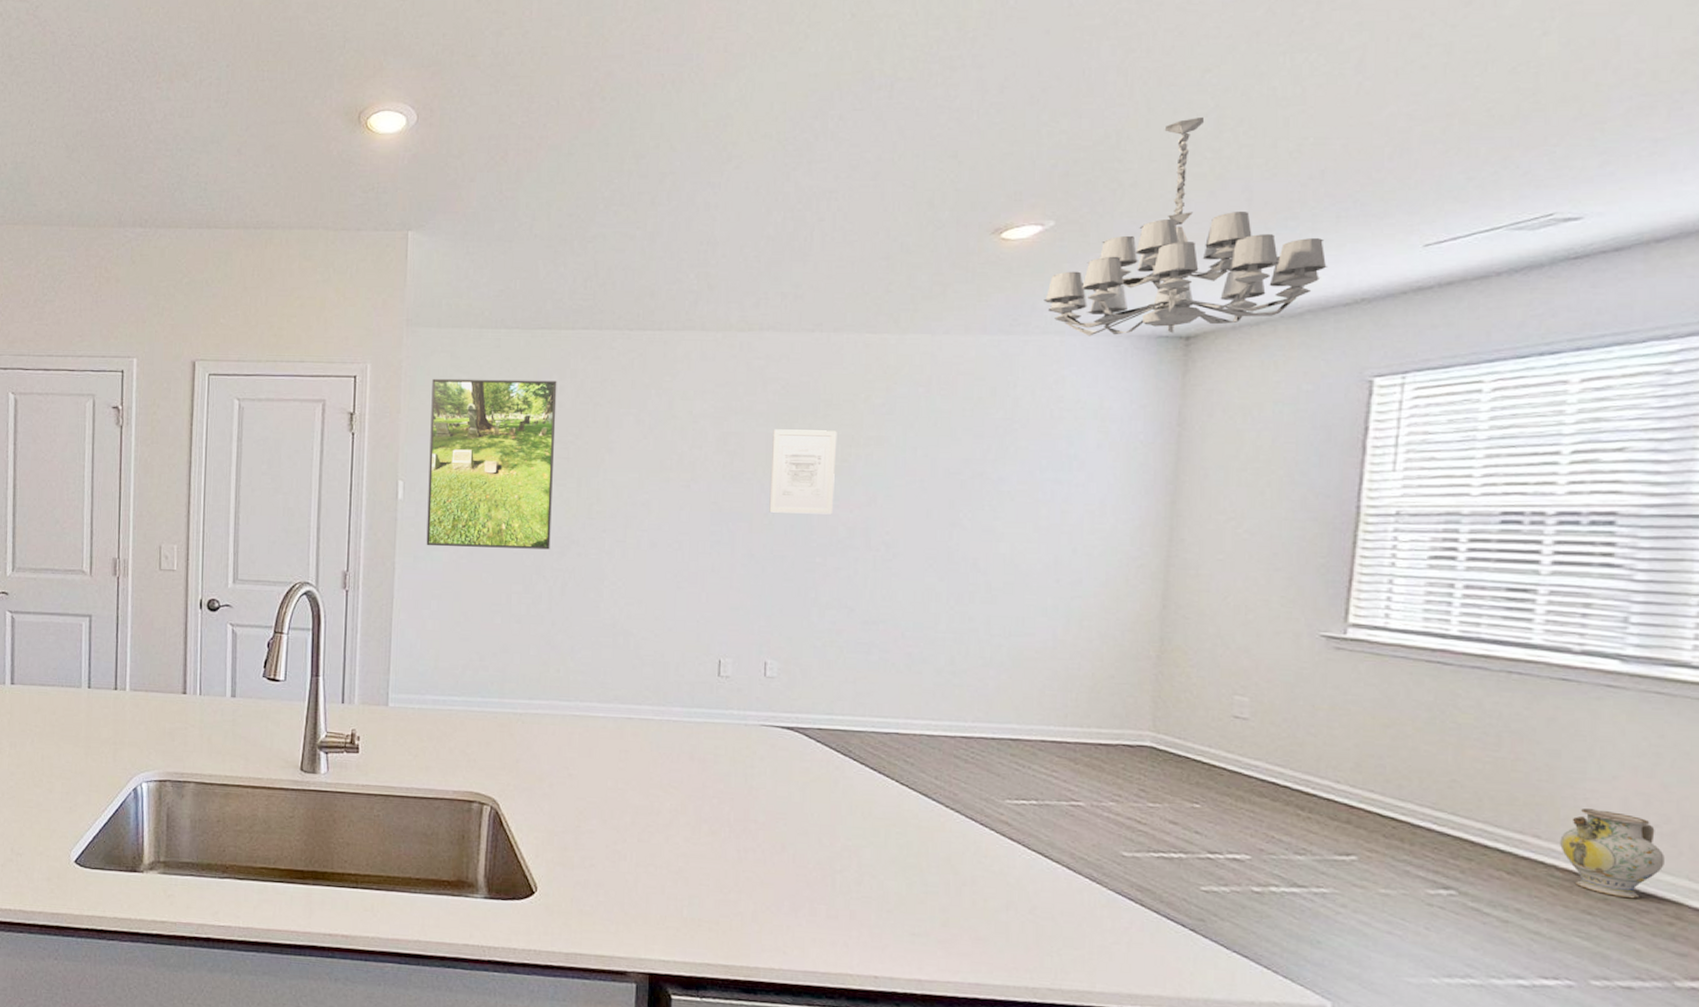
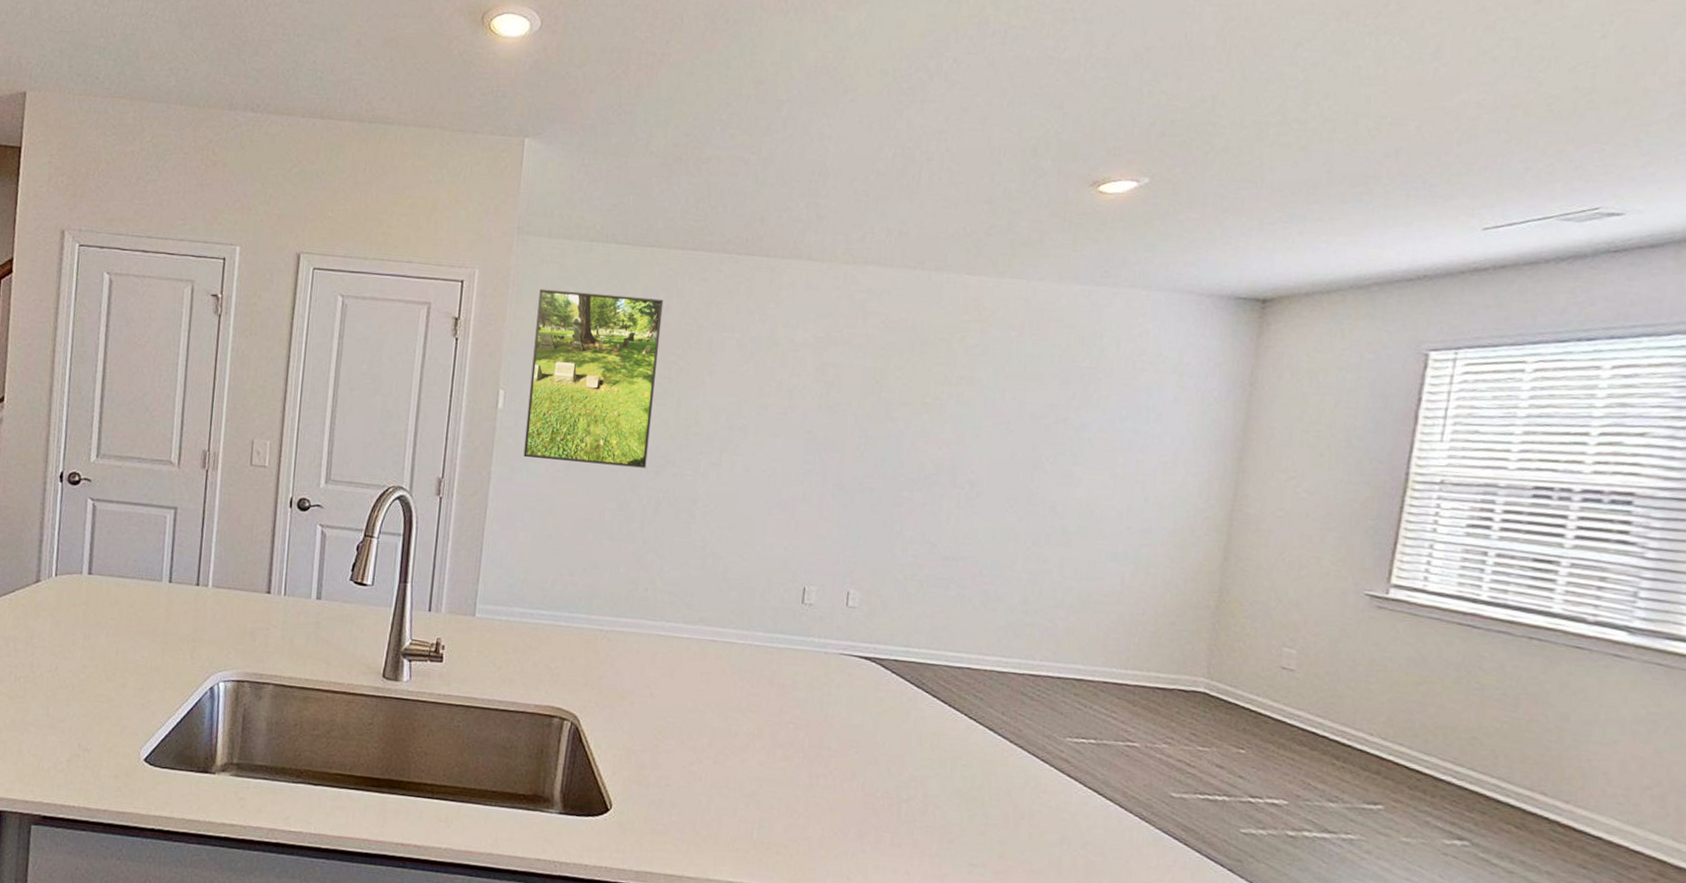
wall art: present [769,429,837,515] -> none [861,363,932,451]
chandelier: present [1043,116,1329,336] -> none [1134,88,1396,296]
ceramic jug: present [1560,808,1664,899] -> none [1563,769,1653,856]

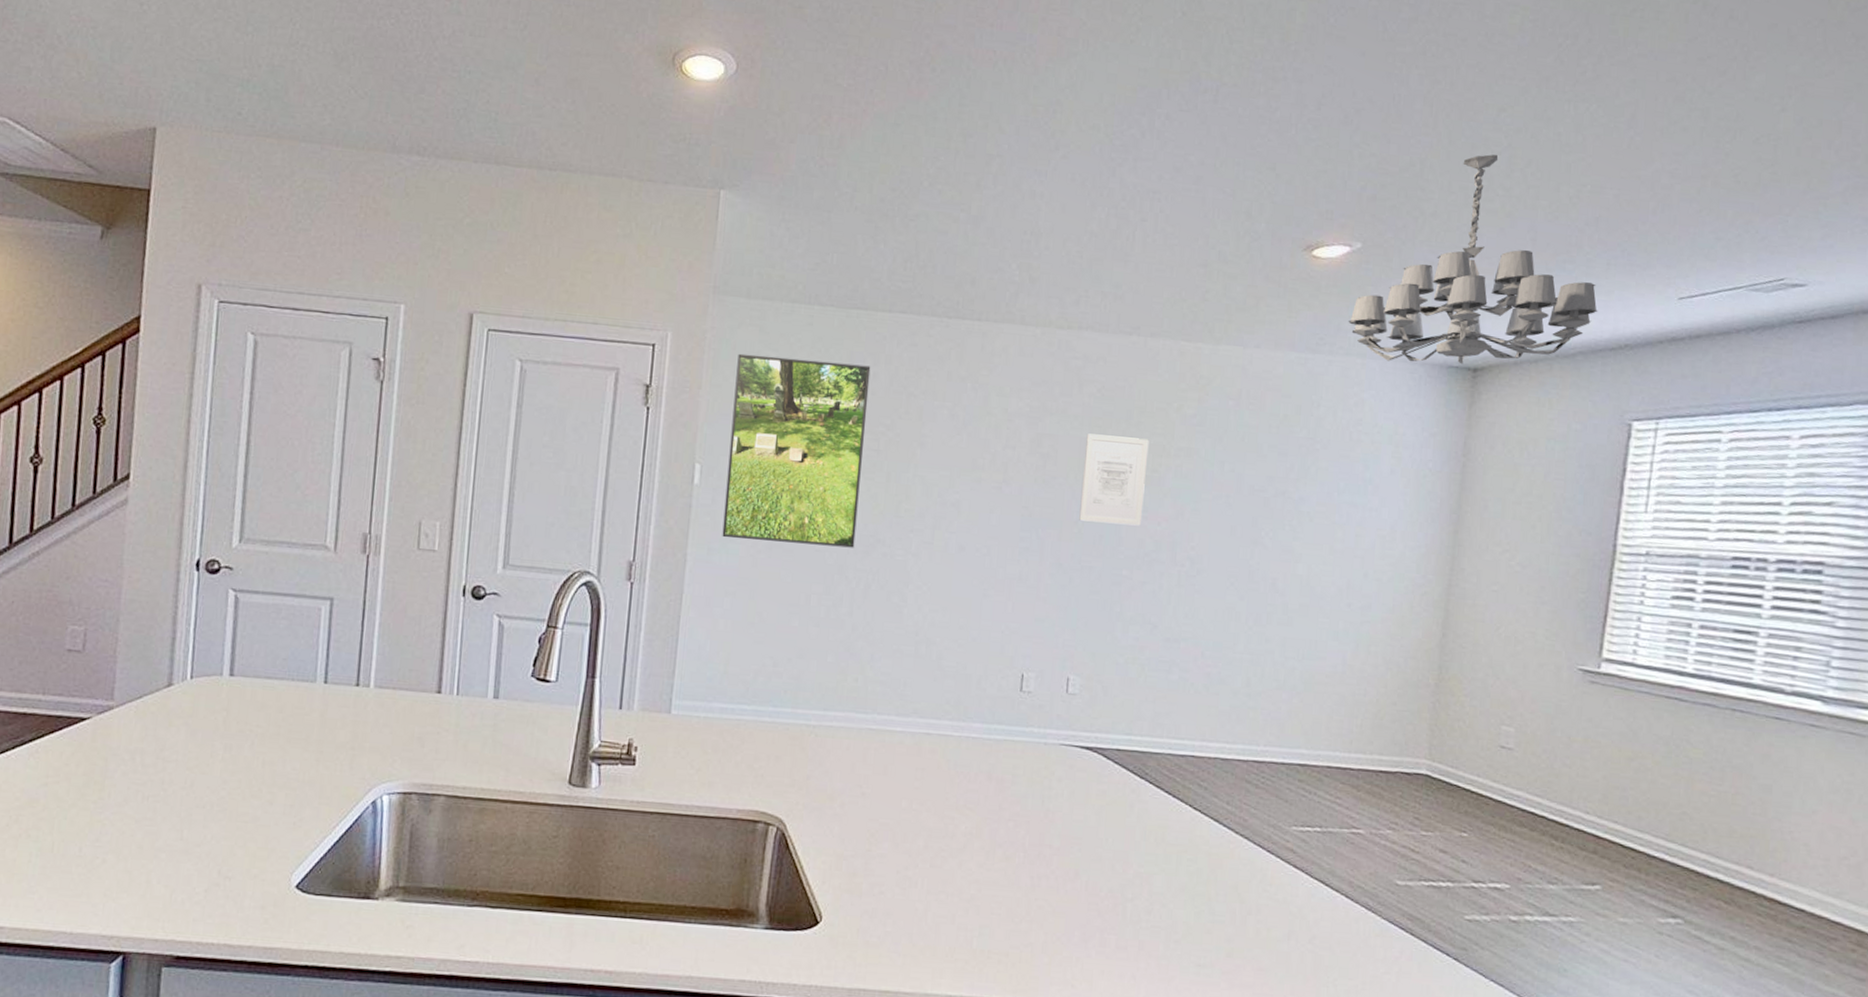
wall art: none [861,363,932,451] -> present [1079,433,1149,526]
chandelier: none [1134,88,1396,296] -> present [1348,154,1599,365]

